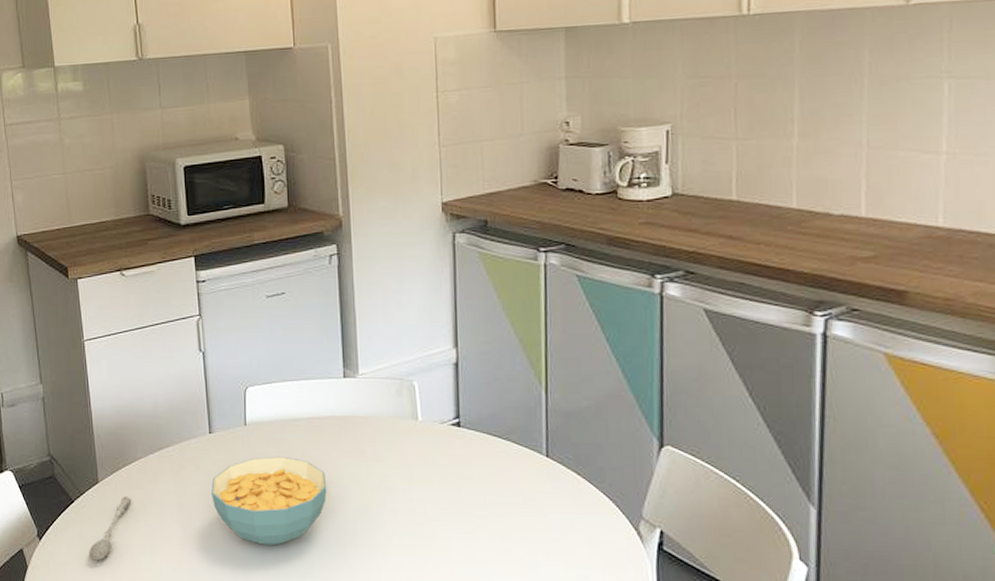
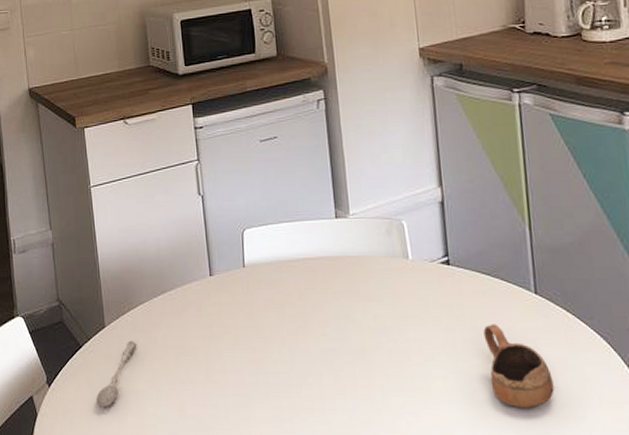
cereal bowl: present [211,456,327,546] -> none [213,297,325,389]
cup: none [491,486,558,568] -> present [483,324,554,409]

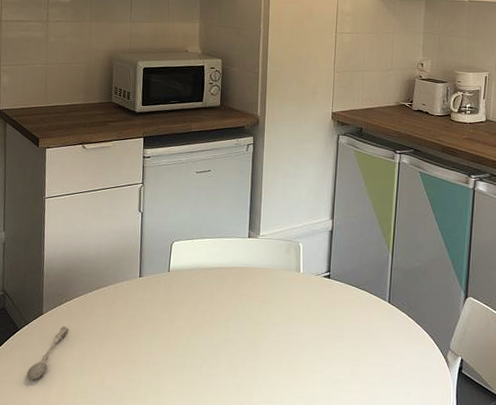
cup: present [483,324,554,409] -> none [347,323,391,386]

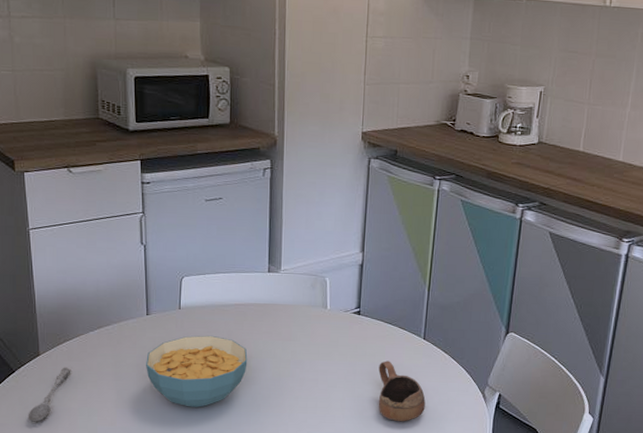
cereal bowl: none [135,297,227,368] -> present [146,335,248,408]
cup: none [347,323,391,386] -> present [378,360,426,422]

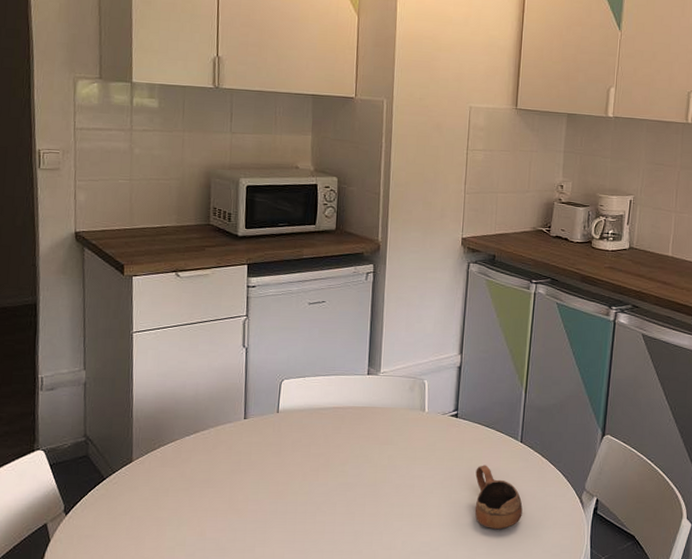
soupspoon: present [28,367,71,422] -> none [114,474,164,533]
cereal bowl: present [146,335,248,408] -> none [240,439,344,516]

